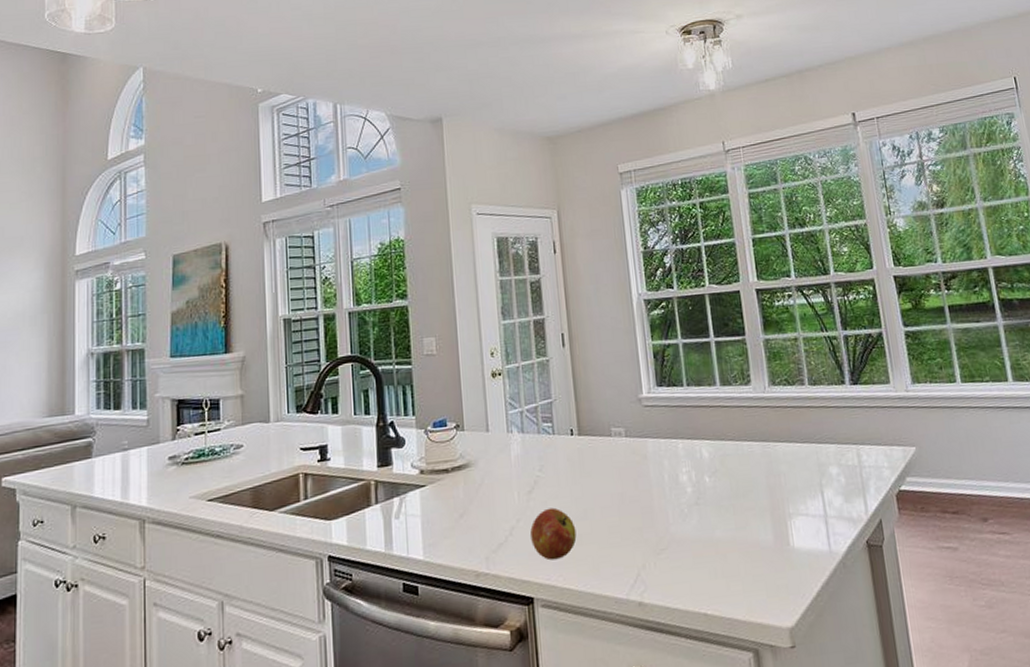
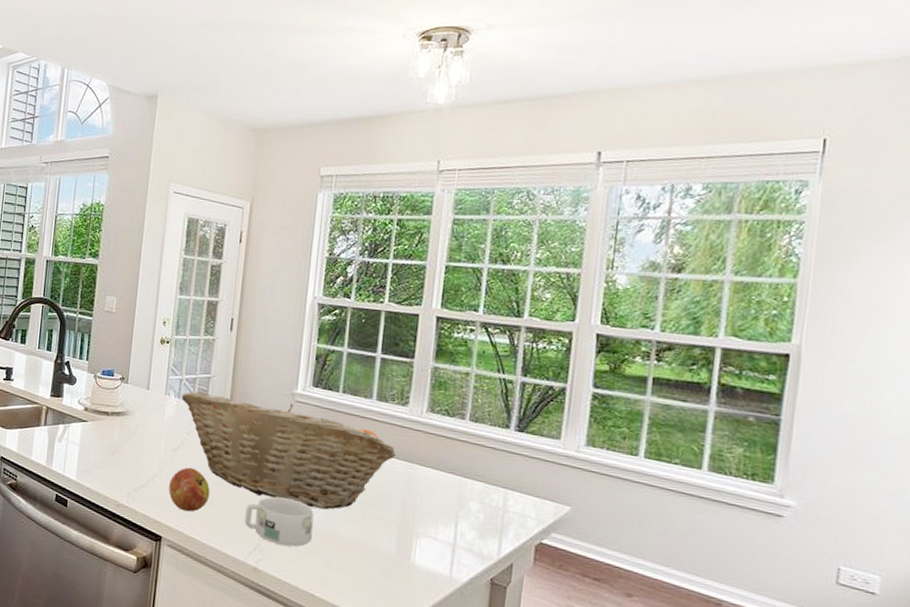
fruit basket: none [525,409,751,519] -> present [181,391,396,510]
mug: none [617,513,690,569] -> present [244,496,314,547]

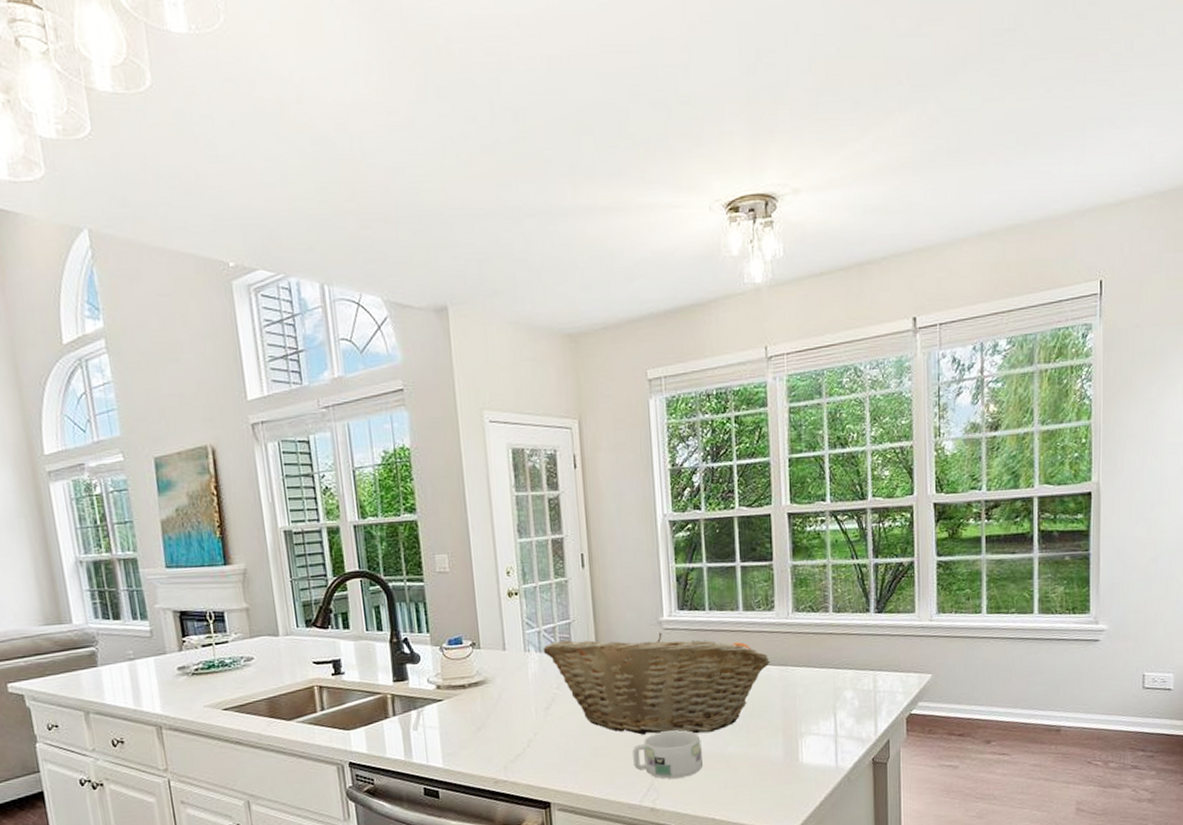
apple: present [169,467,210,512] -> none [548,723,593,770]

